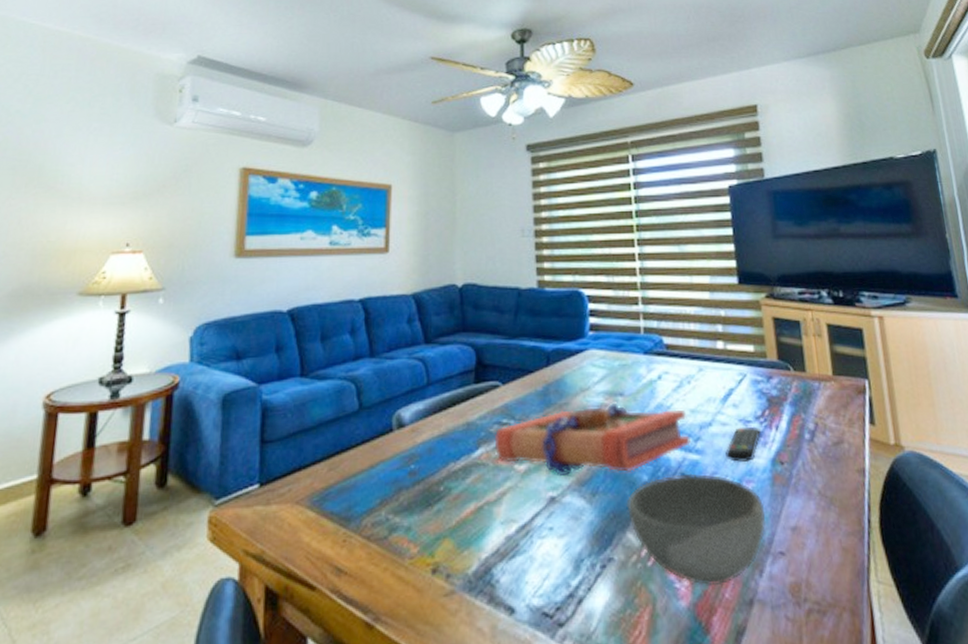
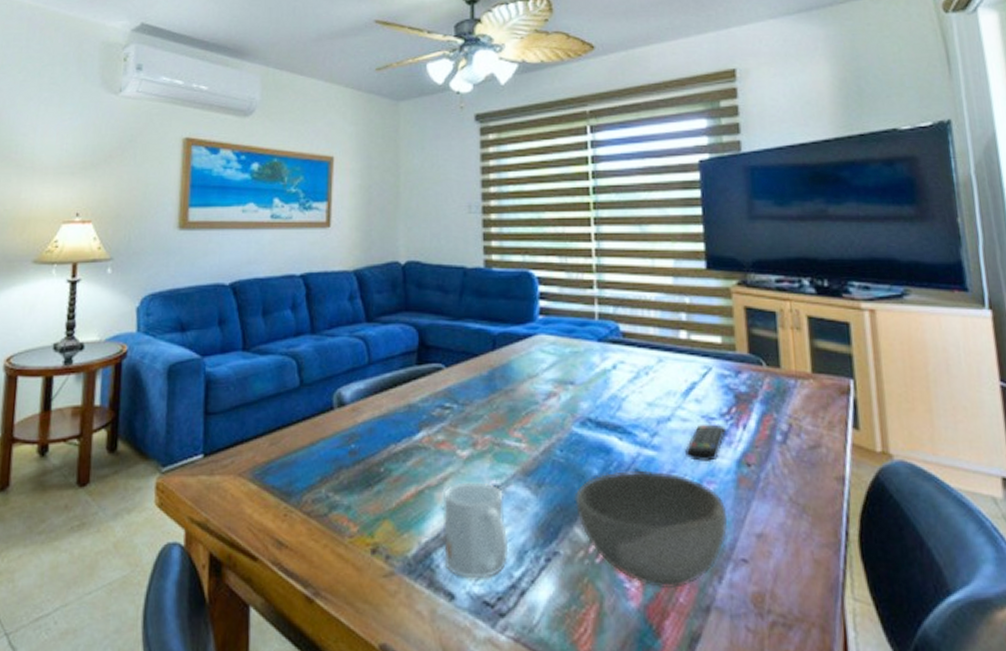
book: present [494,402,691,477] -> none [436,391,646,465]
mug: none [502,494,566,591] -> present [444,482,509,579]

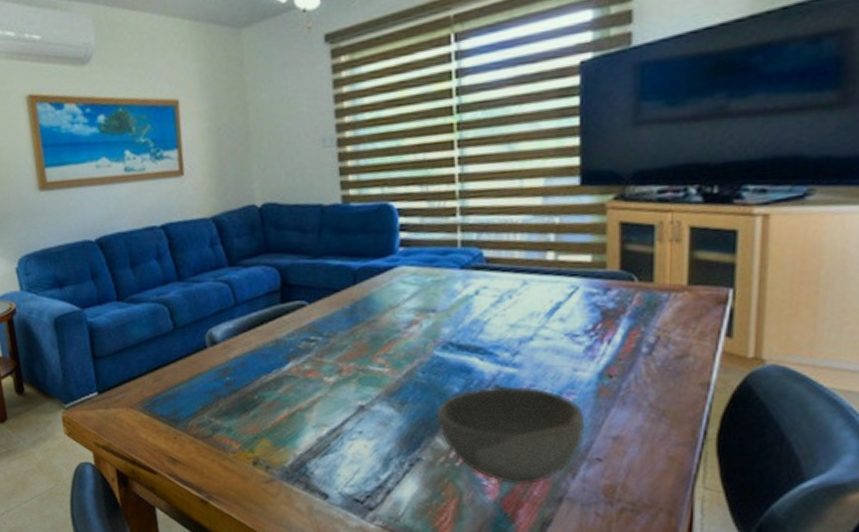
mug: present [444,482,509,579] -> none [314,403,376,482]
remote control: present [685,424,727,463] -> none [546,340,591,376]

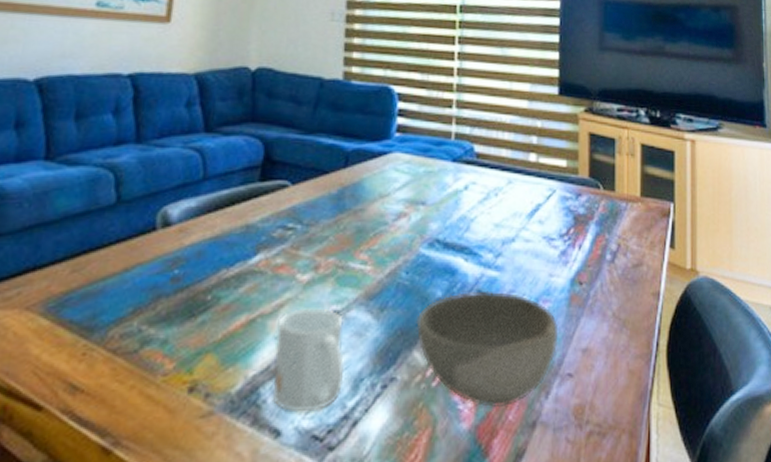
mug: none [314,403,376,482] -> present [272,308,345,412]

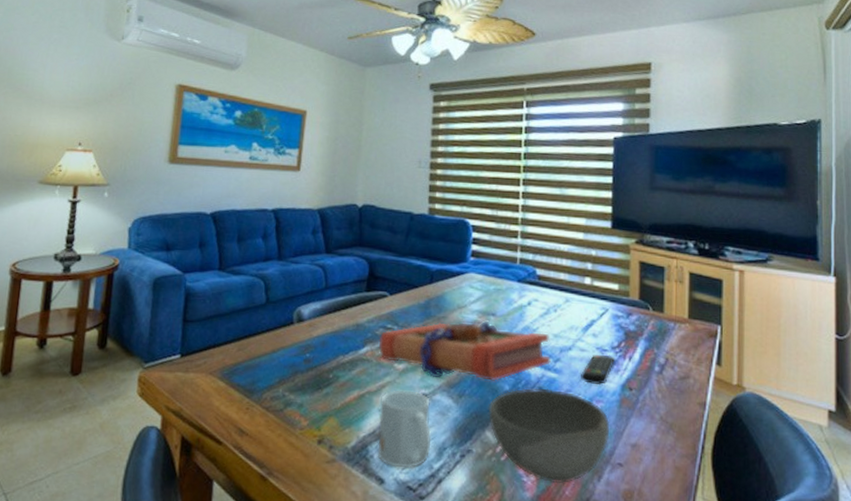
book: none [275,211,491,289] -> present [378,320,551,381]
remote control: none [525,244,565,282] -> present [581,355,616,386]

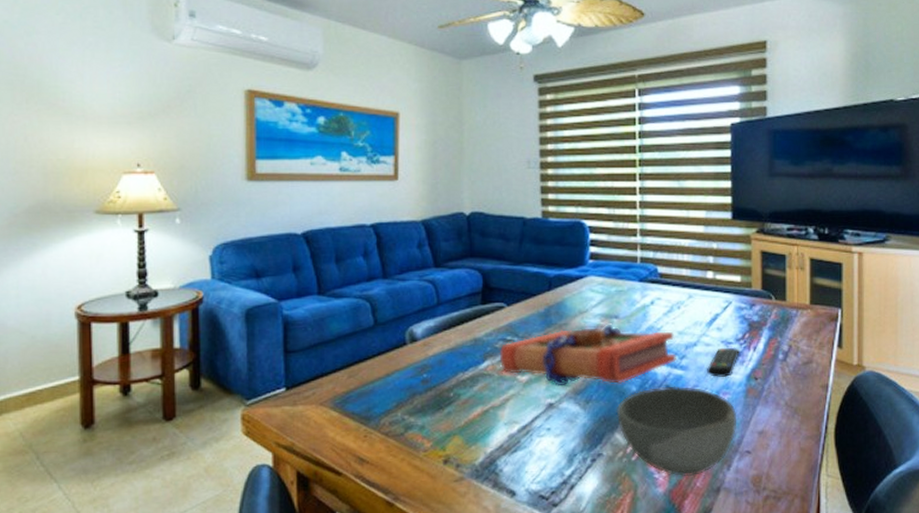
mug: present [377,390,432,468] -> none [506,401,561,479]

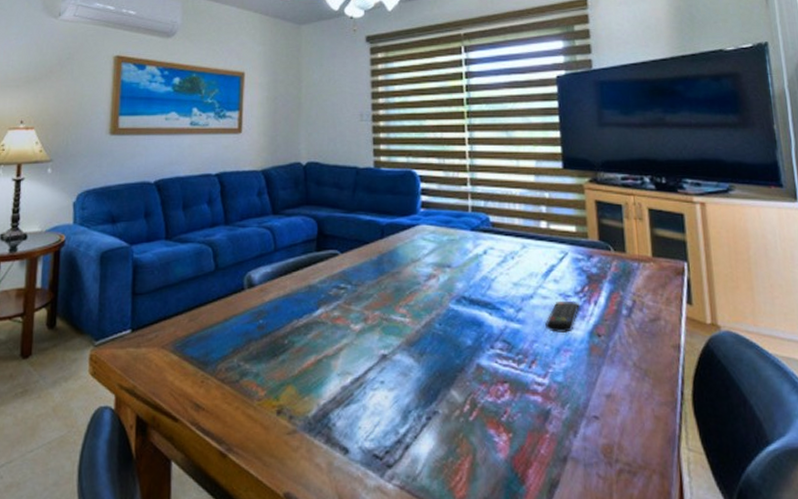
book: present [499,323,676,387] -> none [333,273,513,337]
bowl: present [616,386,737,477] -> none [451,340,582,443]

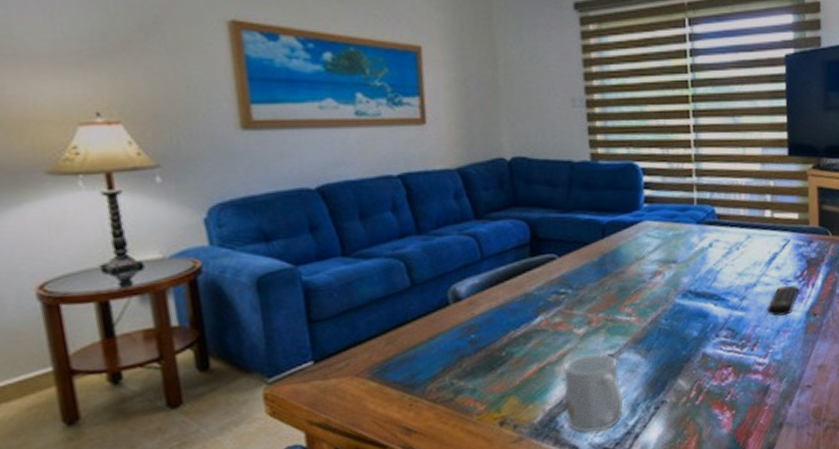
mug: none [339,352,395,435] -> present [563,353,624,432]

